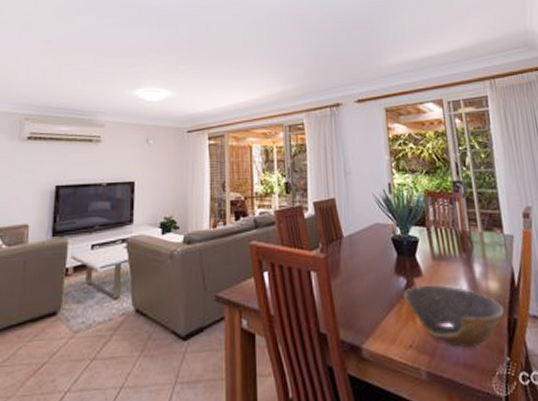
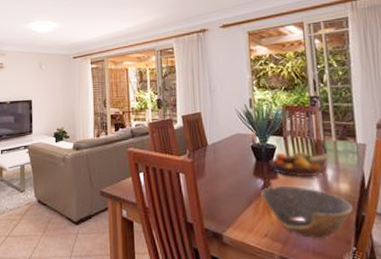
fruit bowl: none [412,244,477,275] -> present [270,152,330,178]

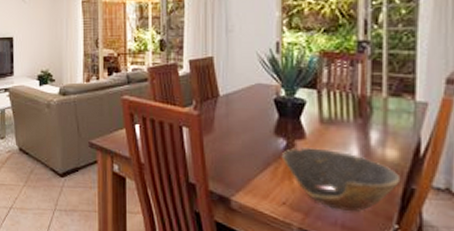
fruit bowl: present [270,152,330,178] -> none [296,108,376,140]

